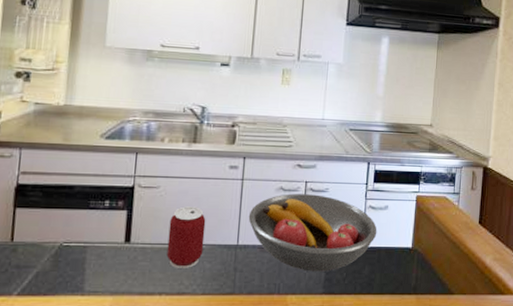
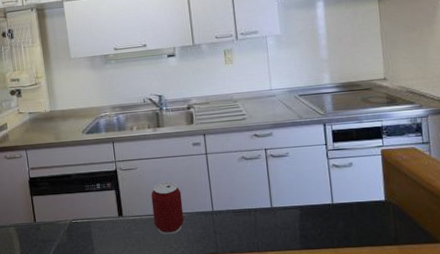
fruit bowl: present [248,194,377,272] -> none [217,159,346,230]

